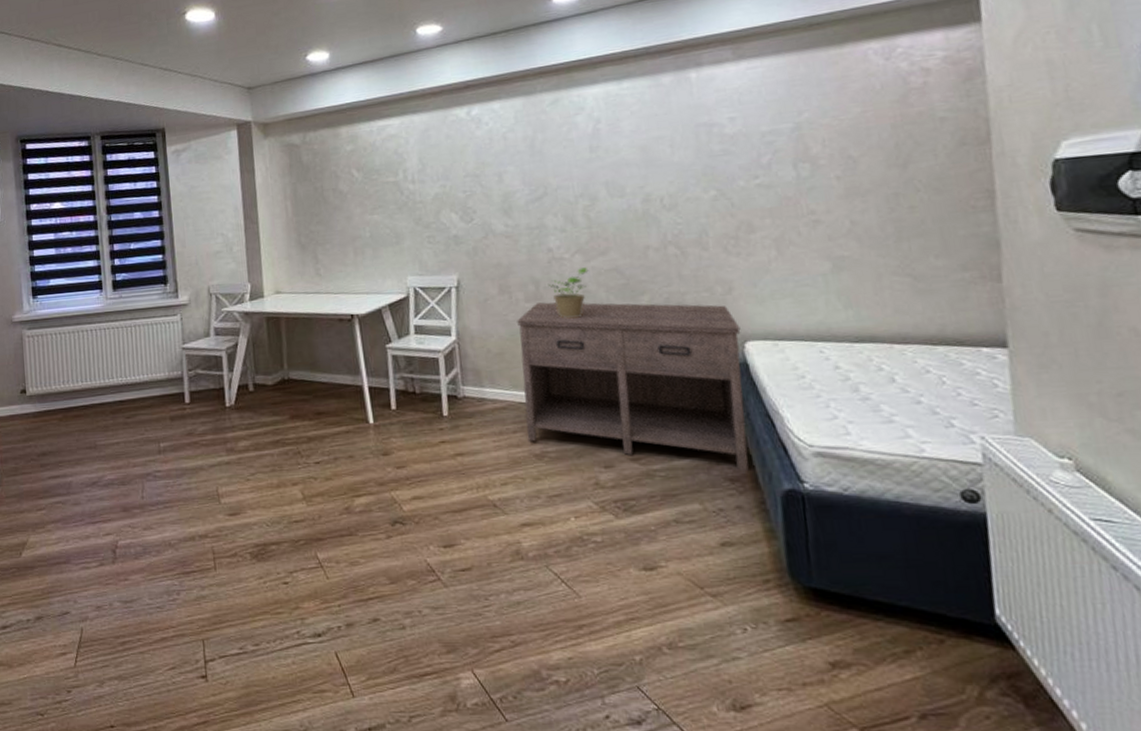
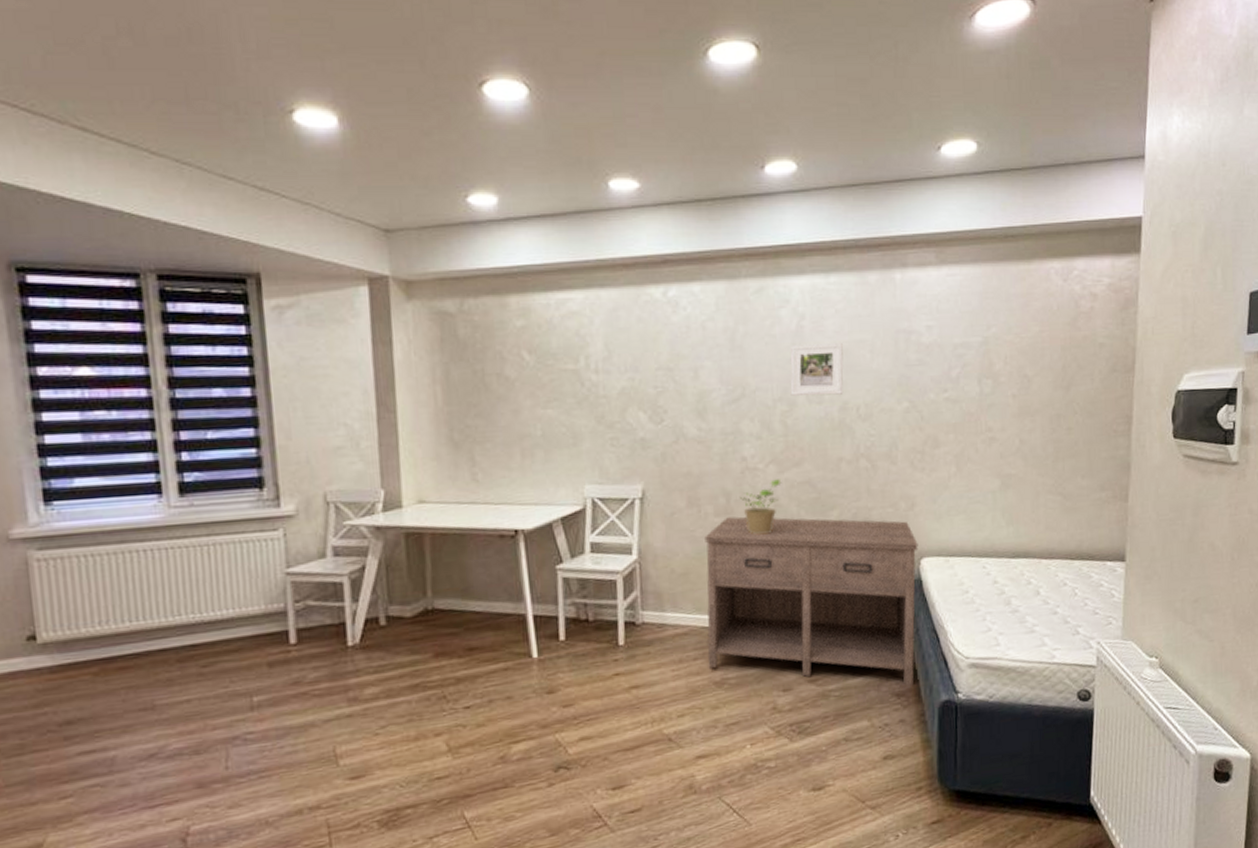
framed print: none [588,141,645,192] -> present [790,343,844,396]

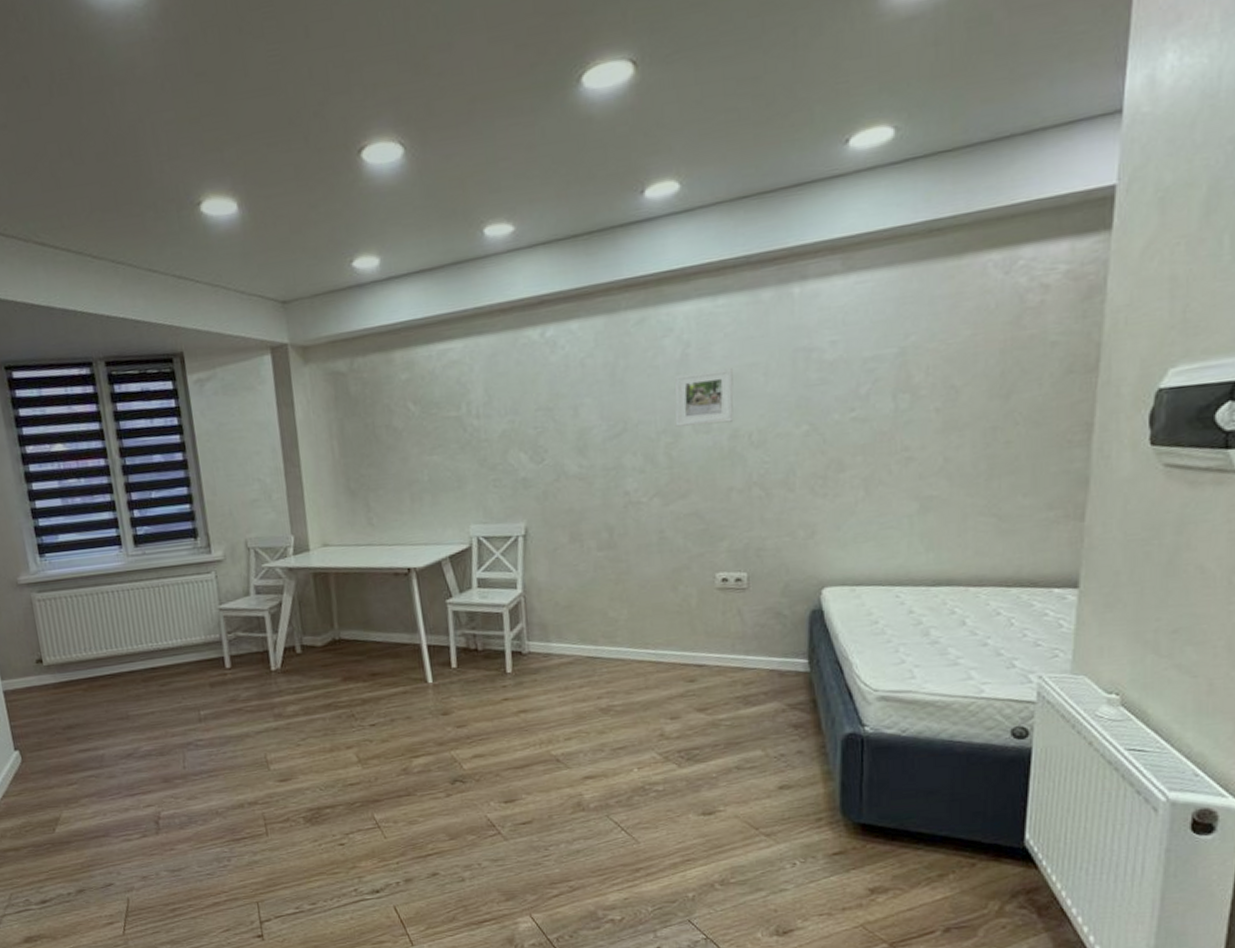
nightstand: present [705,516,918,686] -> none [588,550,819,718]
potted plant: present [739,479,782,535] -> none [622,512,667,568]

